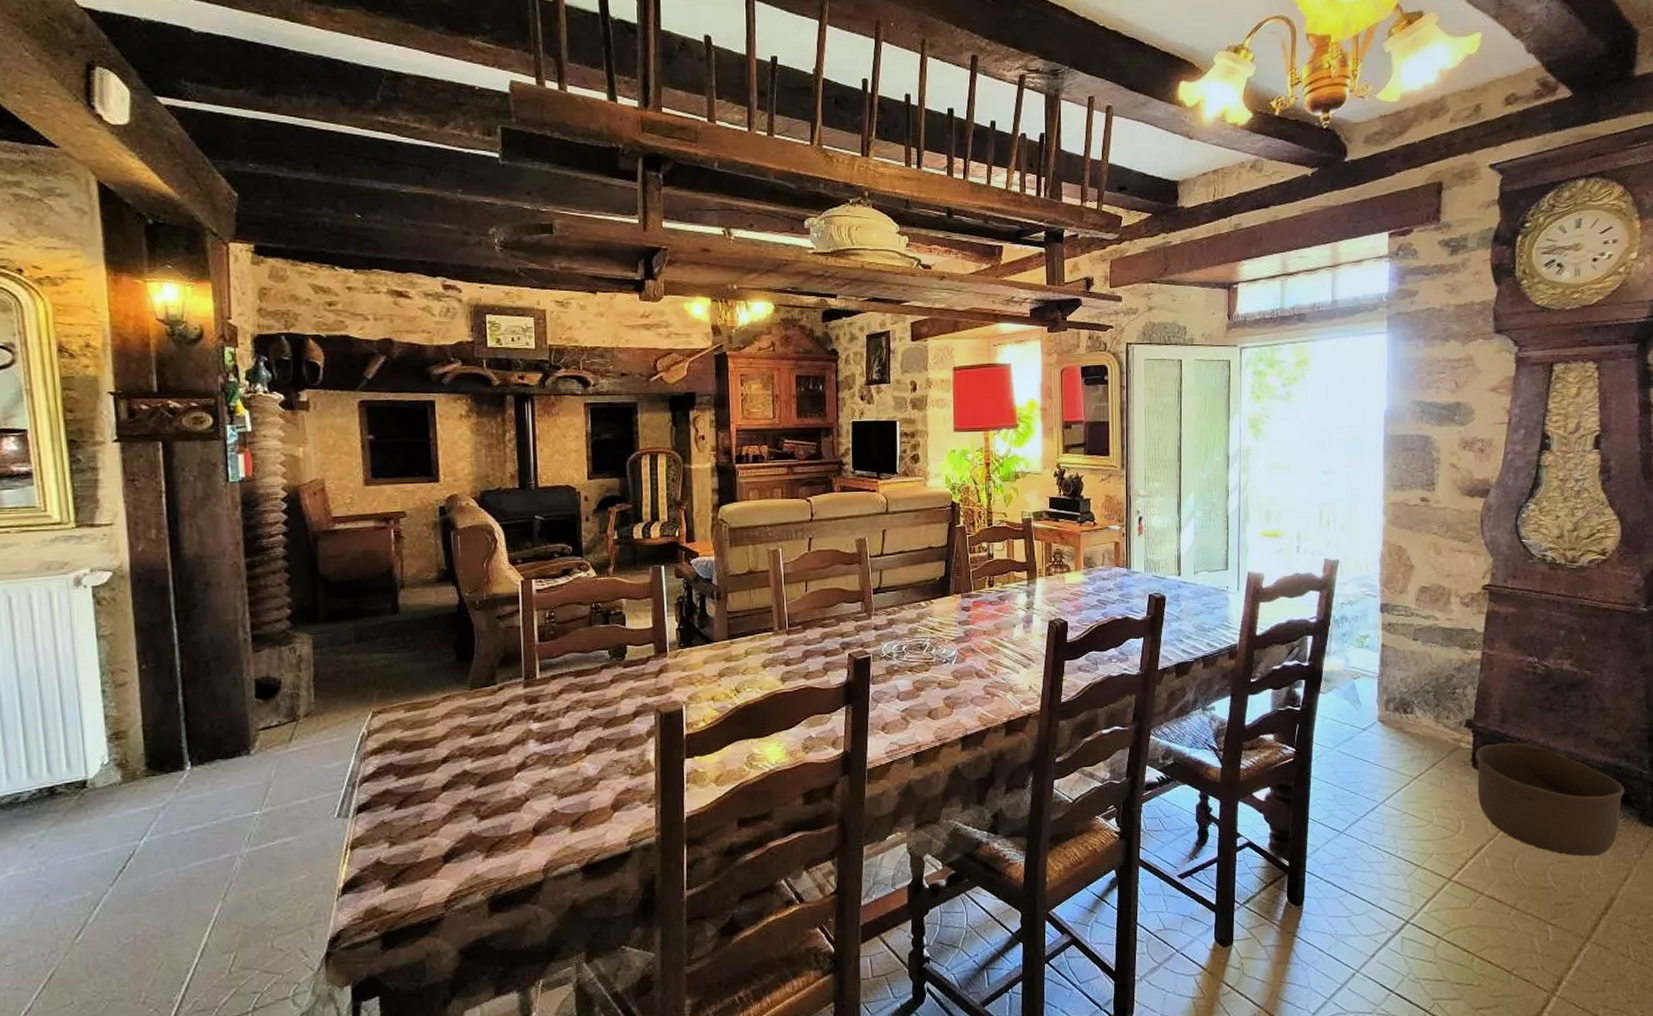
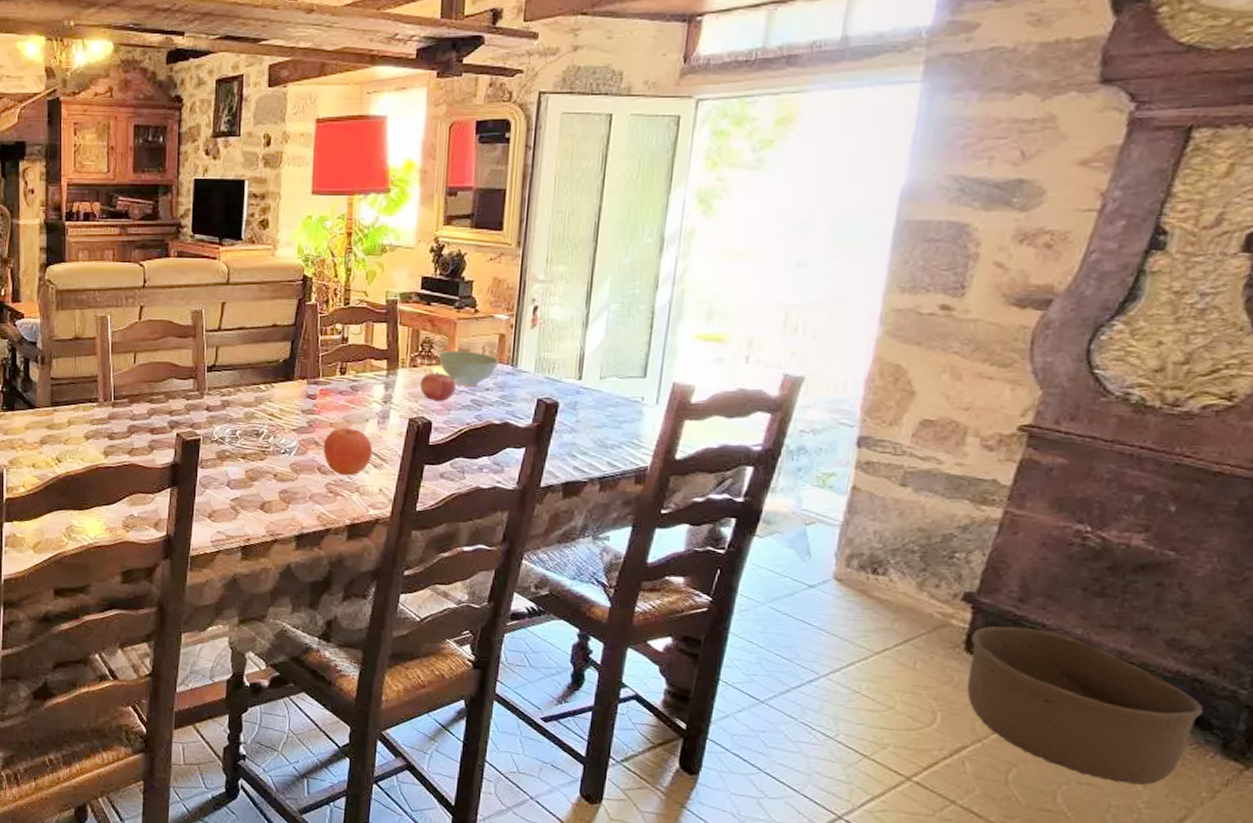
fruit: none [979,633,1021,678] -> present [323,427,373,476]
fruit: none [1055,578,1084,603] -> present [419,371,456,401]
bowl: none [1068,558,1117,590] -> present [438,350,500,388]

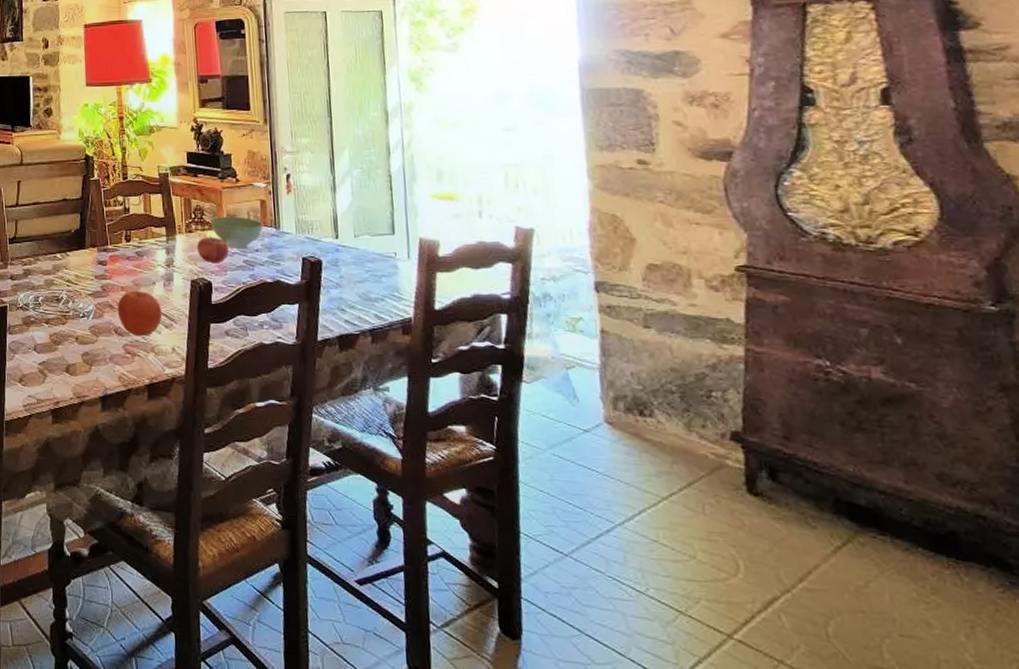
basket: present [967,626,1203,785] -> none [749,465,997,635]

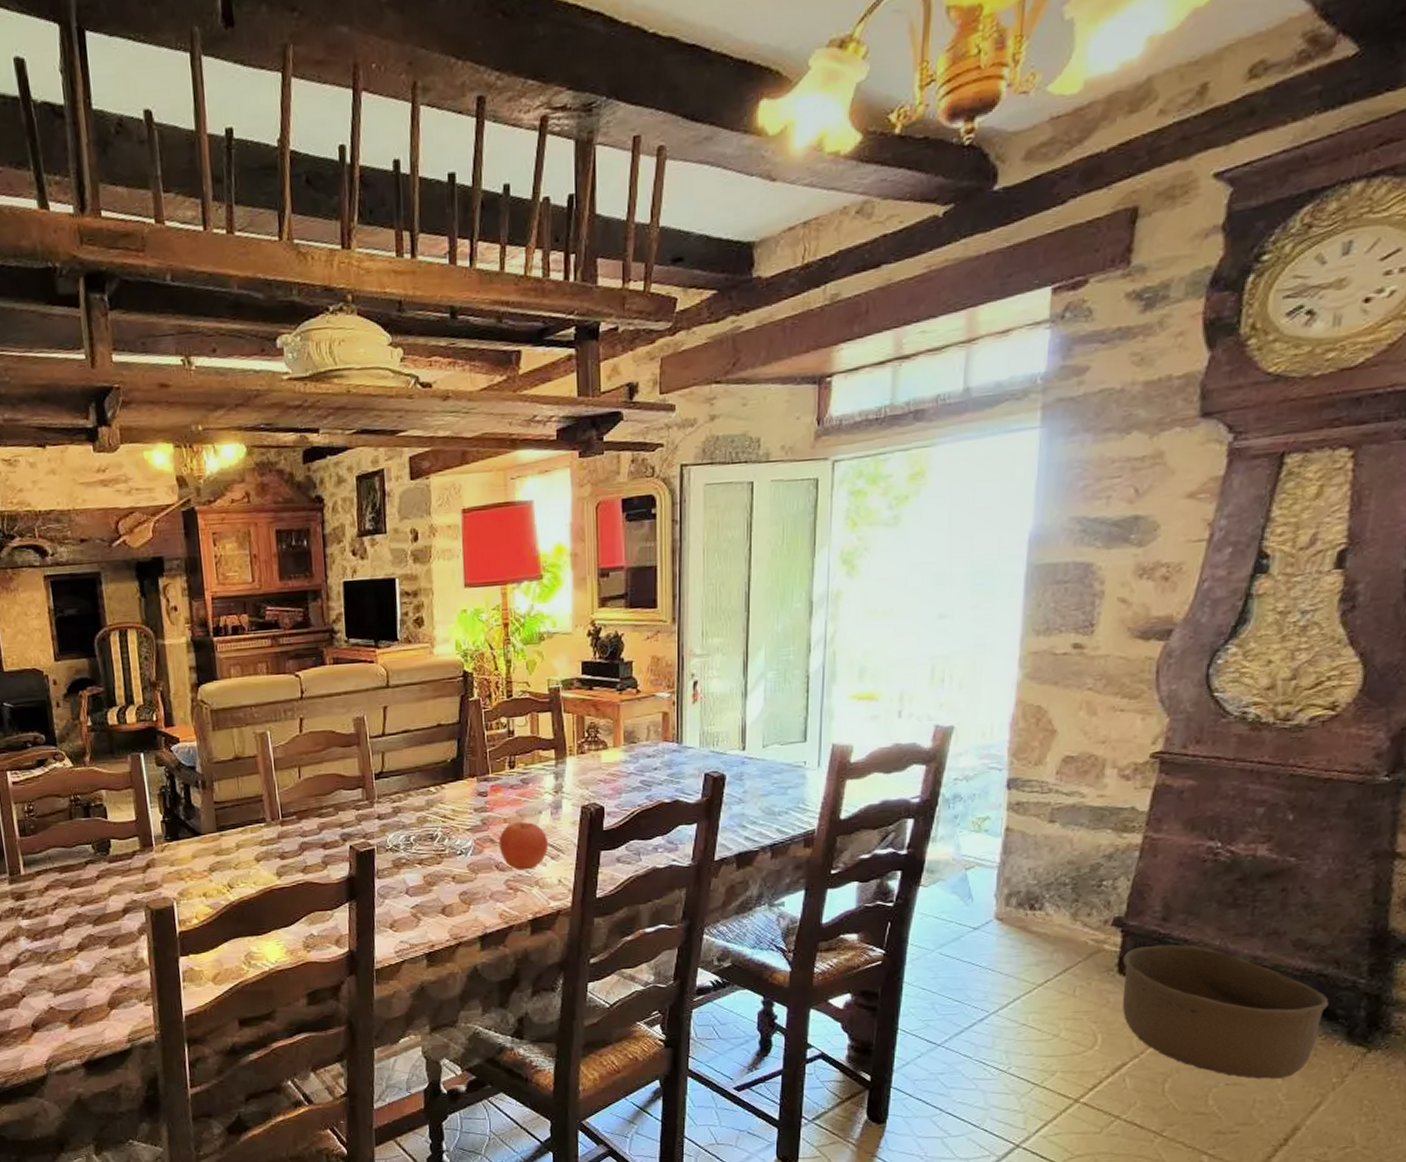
fruit: present [196,235,229,262] -> none [589,756,624,786]
bowl: present [209,216,264,250] -> none [604,732,665,769]
basket: none [749,465,997,635] -> present [1122,944,1329,1079]

